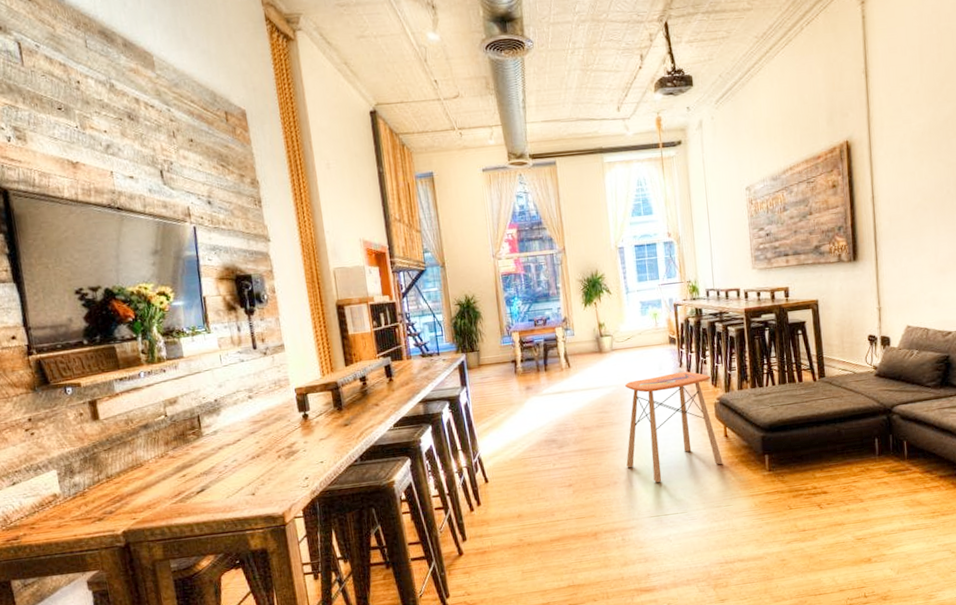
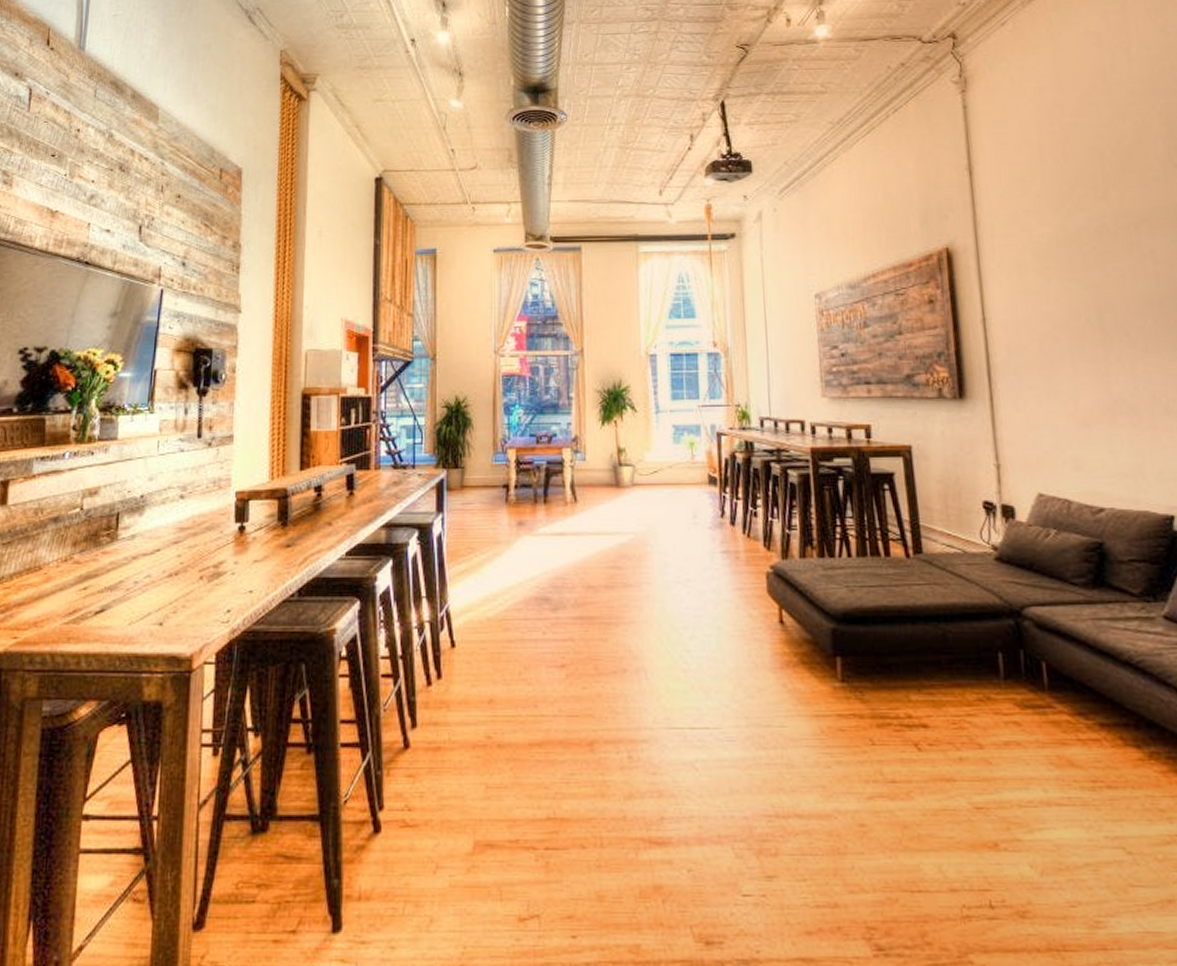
side table: present [625,371,723,482] -> none [641,524,776,677]

